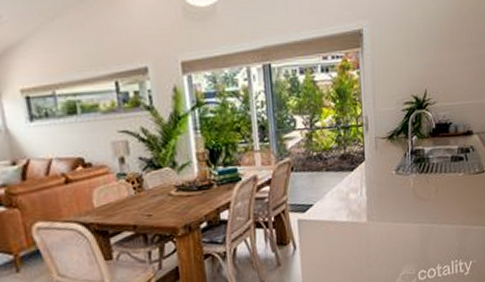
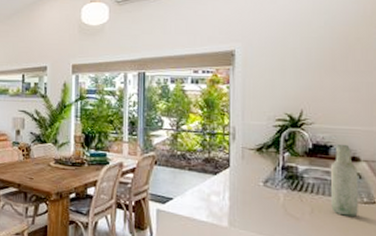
bottle: none [450,120,472,189] -> present [330,145,358,217]

